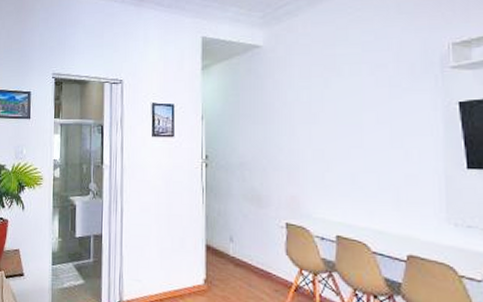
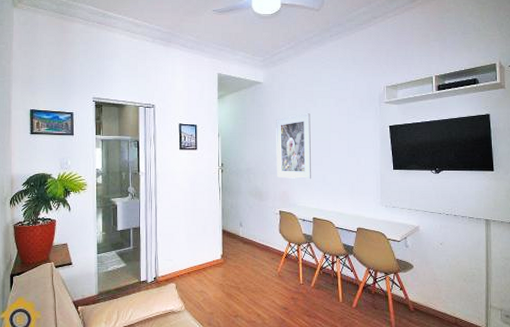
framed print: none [281,86,334,180] -> present [276,113,312,180]

